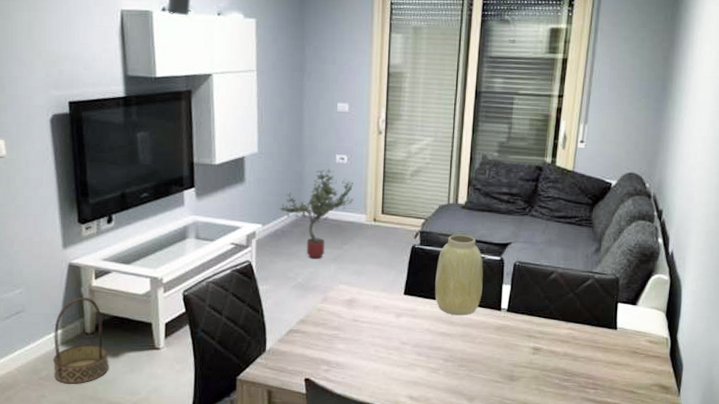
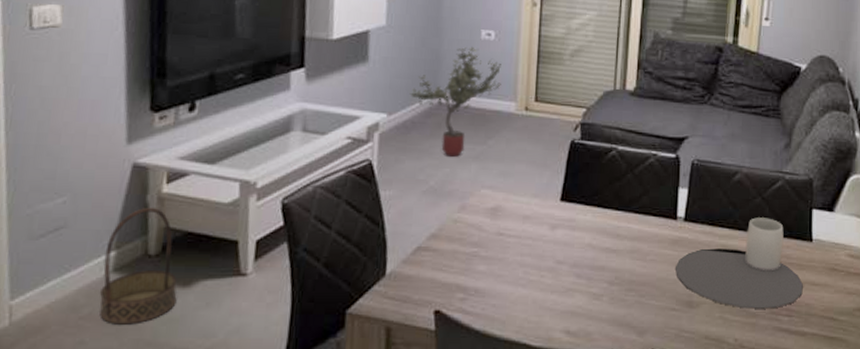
vase: present [434,234,484,316] -> none [597,126,656,227]
placemat: none [500,334,608,383] -> present [676,248,803,309]
mug: none [558,309,592,352] -> present [745,217,784,270]

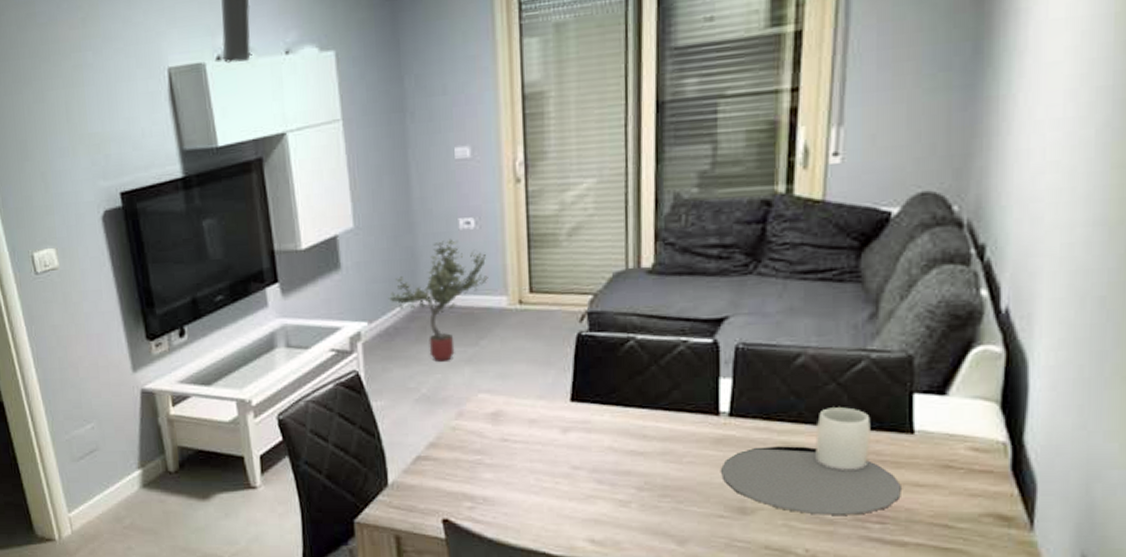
basket: present [99,207,177,325] -> none [133,428,200,533]

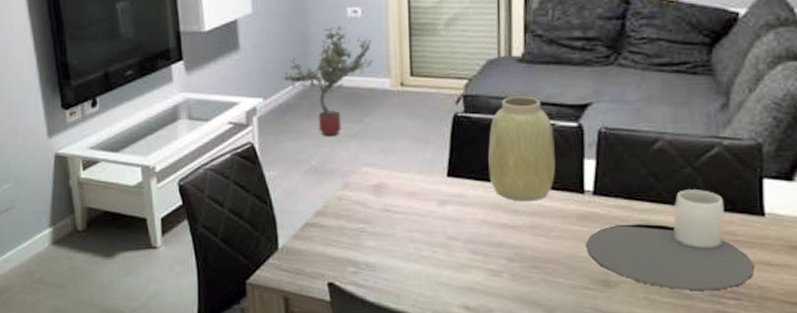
vase: none [615,311,688,426] -> present [488,96,555,202]

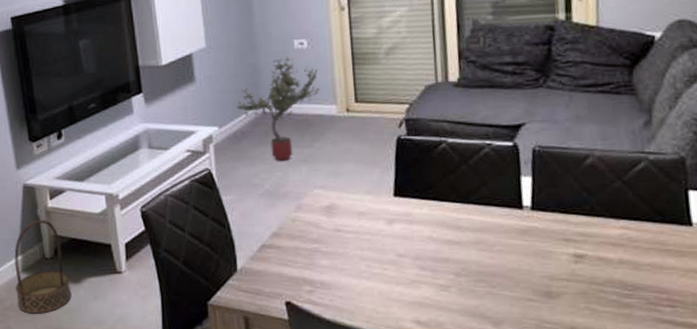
basket: none [45,190,104,288] -> present [14,219,72,314]
vase: present [488,96,555,202] -> none [430,118,495,218]
placemat: present [586,224,754,291] -> none [528,236,687,299]
mug: present [673,189,724,248] -> none [607,202,656,258]

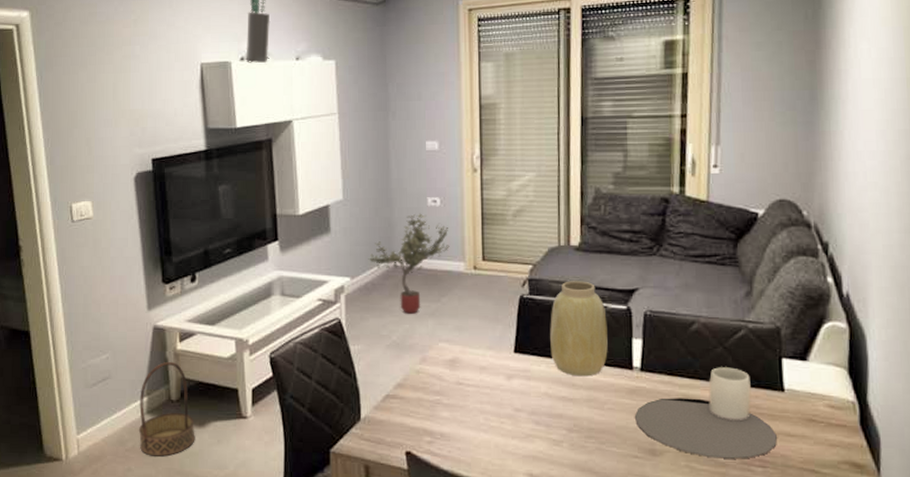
vase: none [430,118,495,218] -> present [550,281,608,377]
placemat: none [528,236,687,299] -> present [635,398,777,459]
mug: none [607,202,656,258] -> present [708,367,751,420]

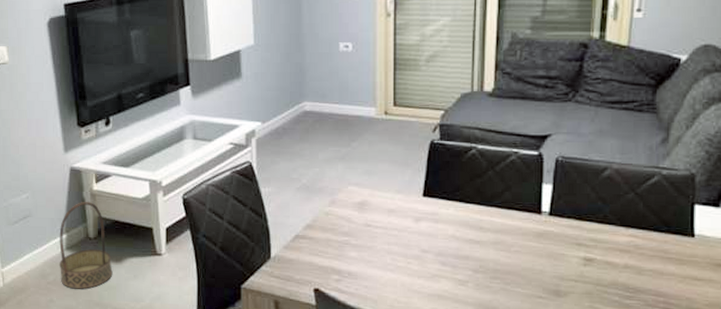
potted tree: present [368,213,450,314] -> none [279,58,361,158]
vase: present [550,281,608,377] -> none [459,126,518,220]
placemat: present [635,398,777,459] -> none [541,241,683,301]
mug: present [708,367,751,420] -> none [616,212,661,264]

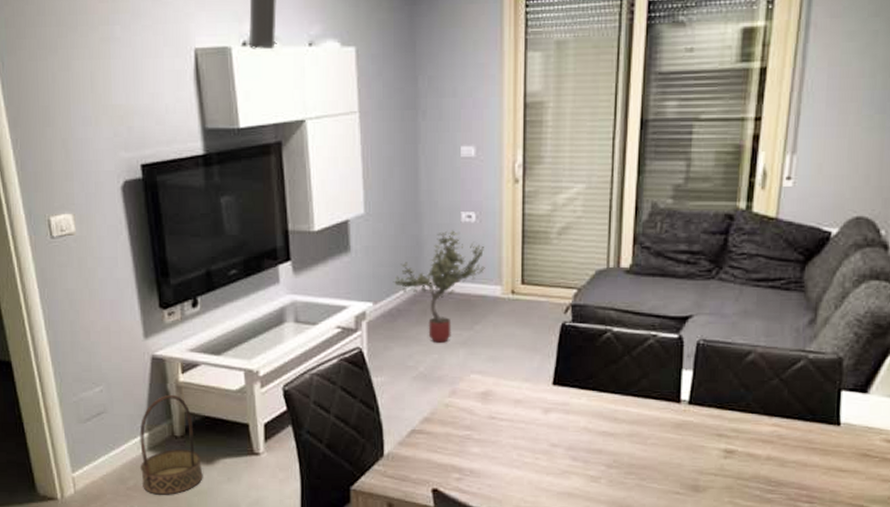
potted tree: none [279,58,361,158] -> present [393,230,485,343]

